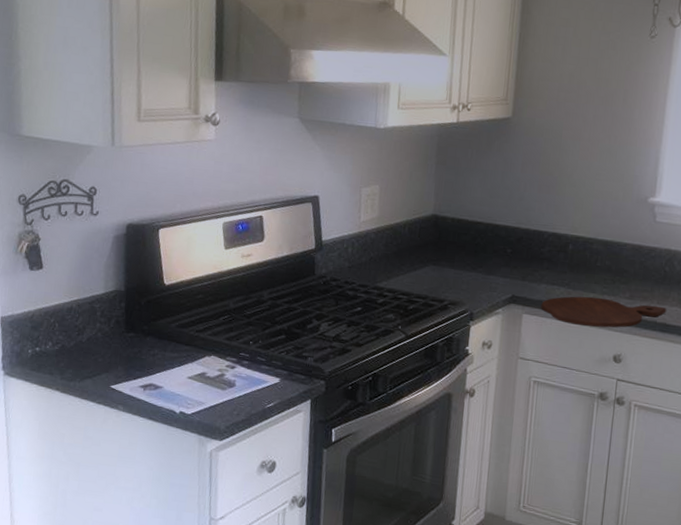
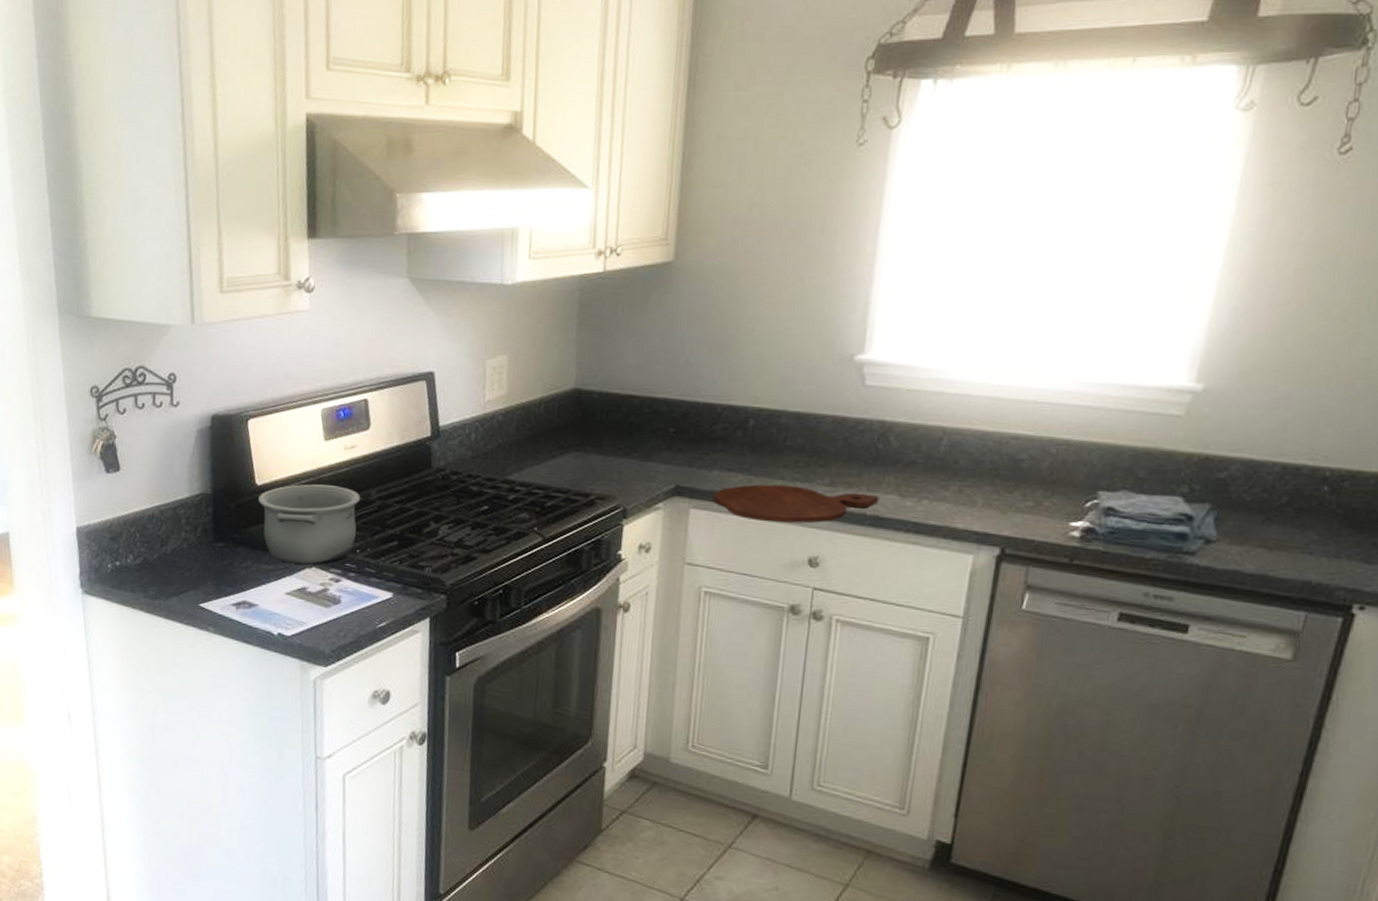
cooking pot: none [165,285,255,354] -> present [257,484,361,565]

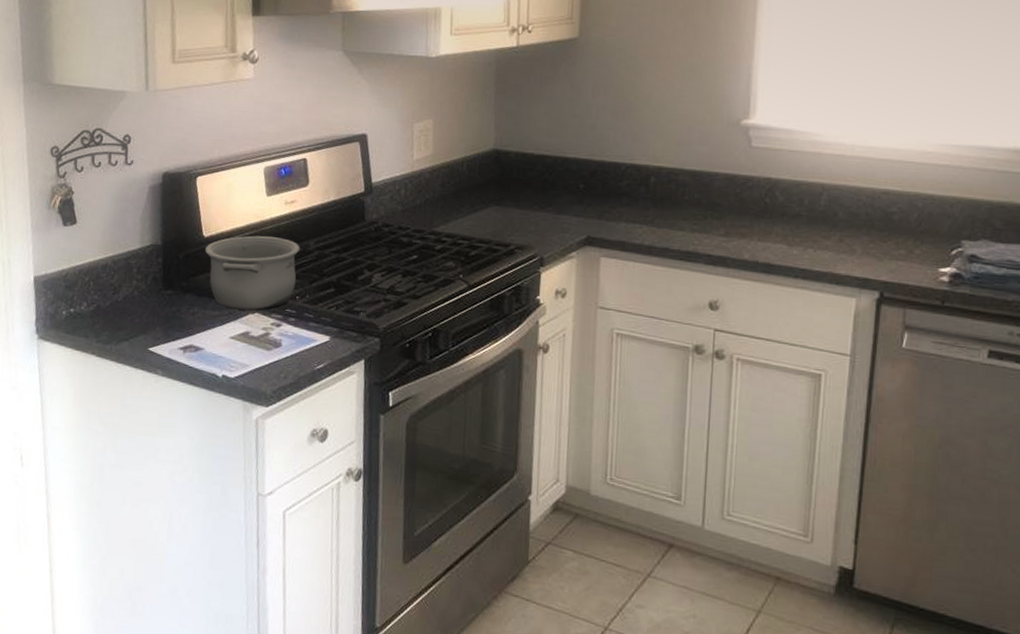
cutting board: present [713,484,880,524] -> none [621,235,770,271]

